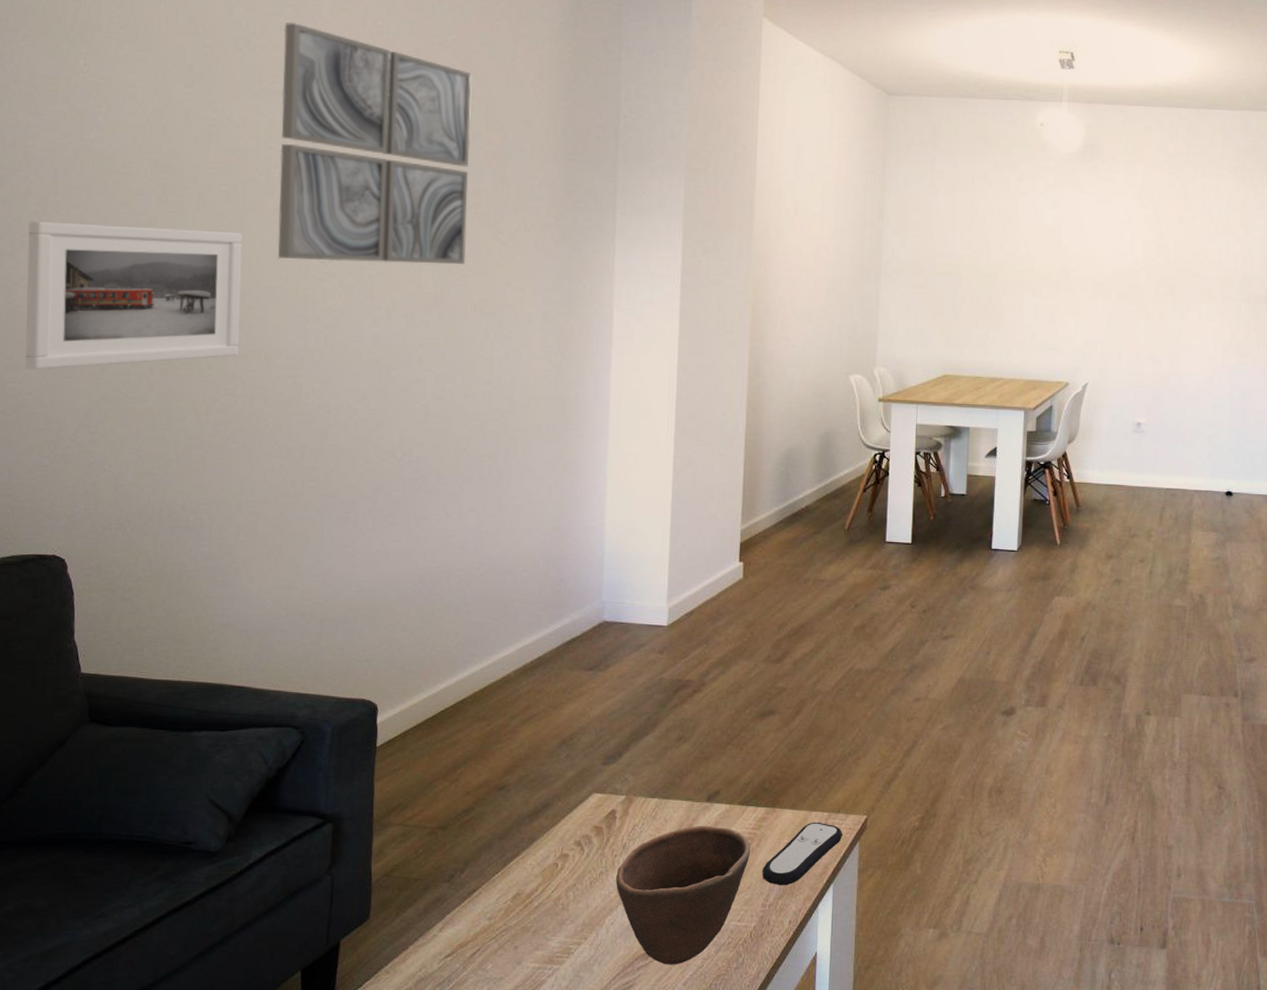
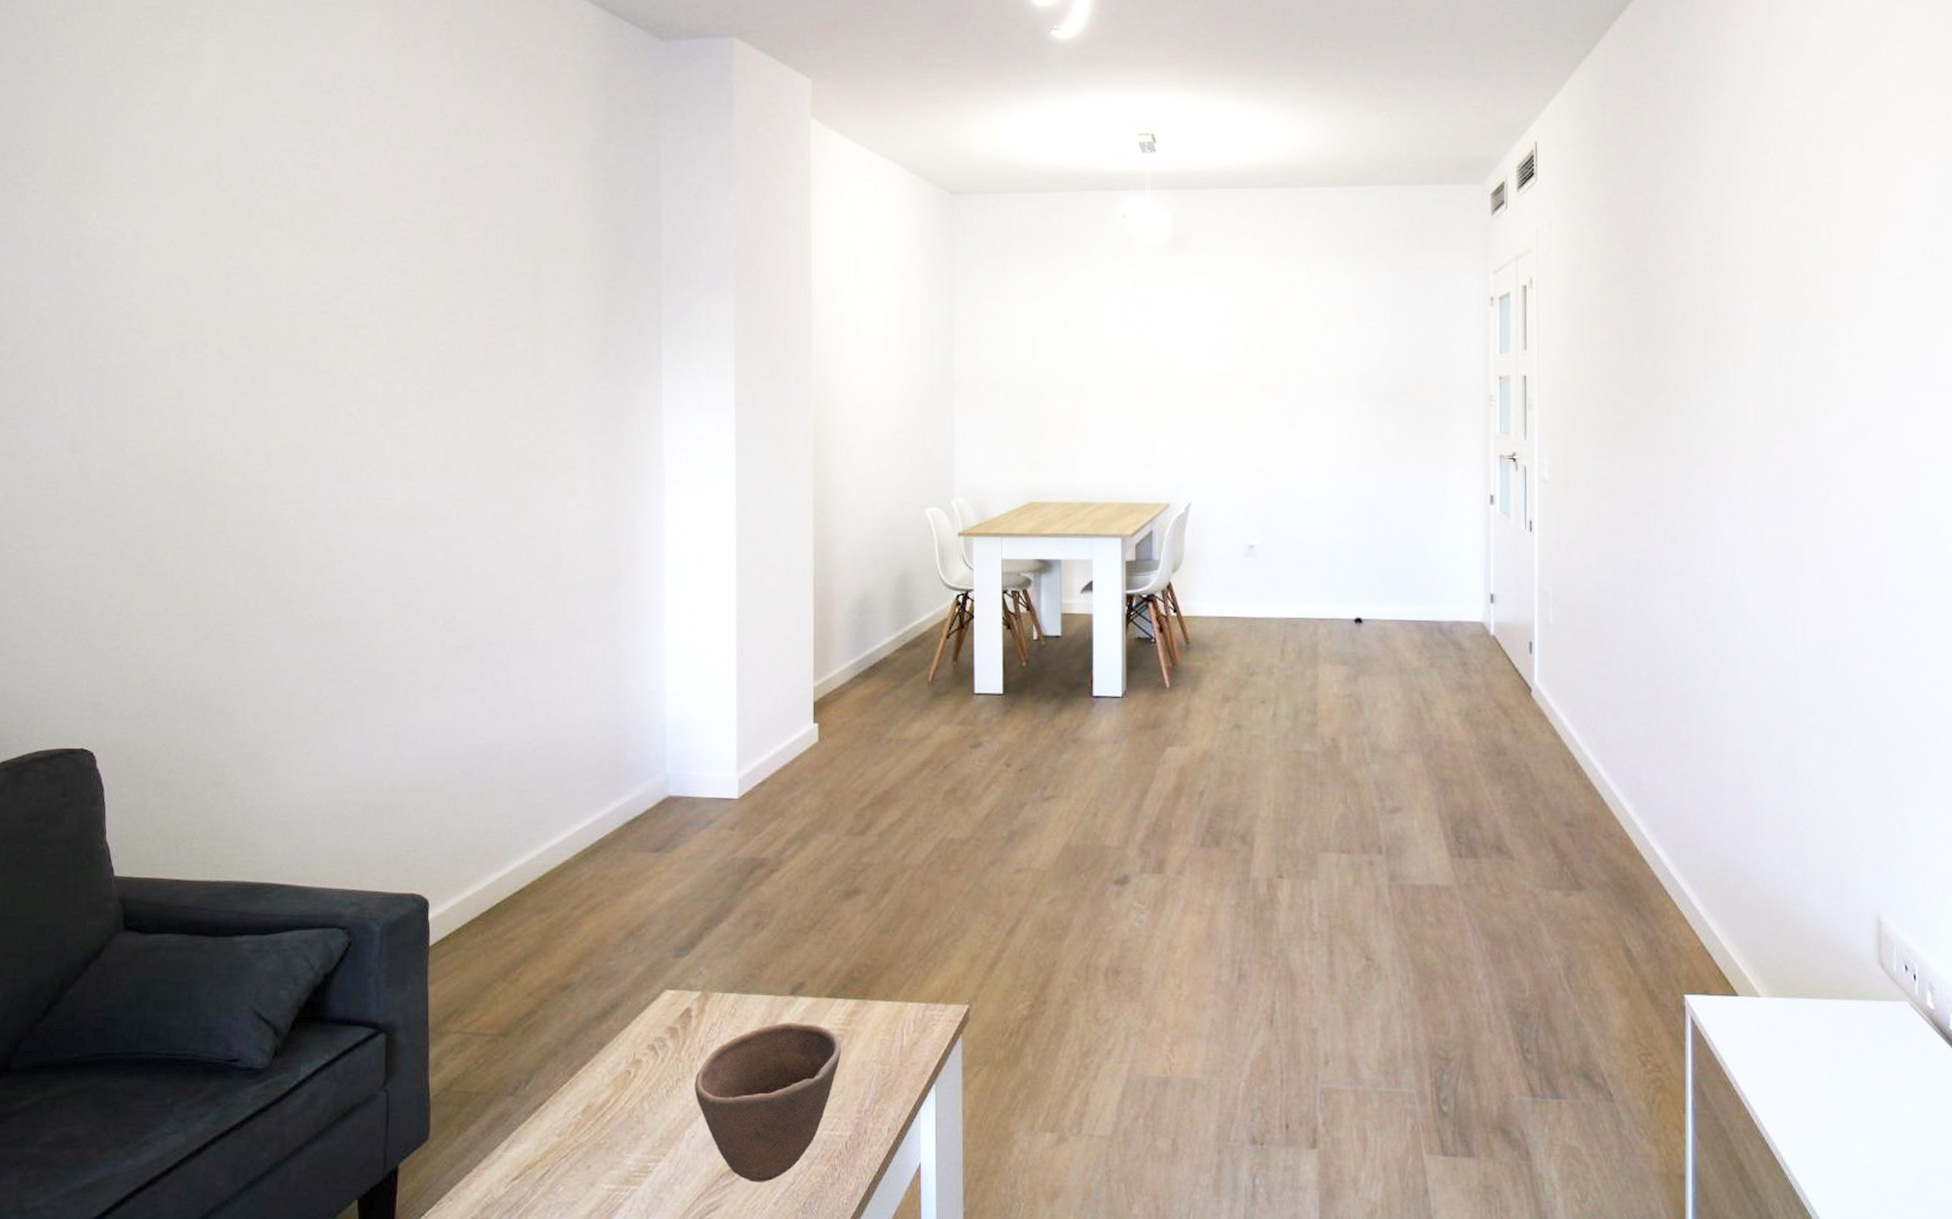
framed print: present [25,221,242,370] -> none [44,387,268,548]
wall art: present [278,22,472,264] -> none [302,157,504,414]
remote control: present [762,822,843,886] -> none [855,1014,944,1088]

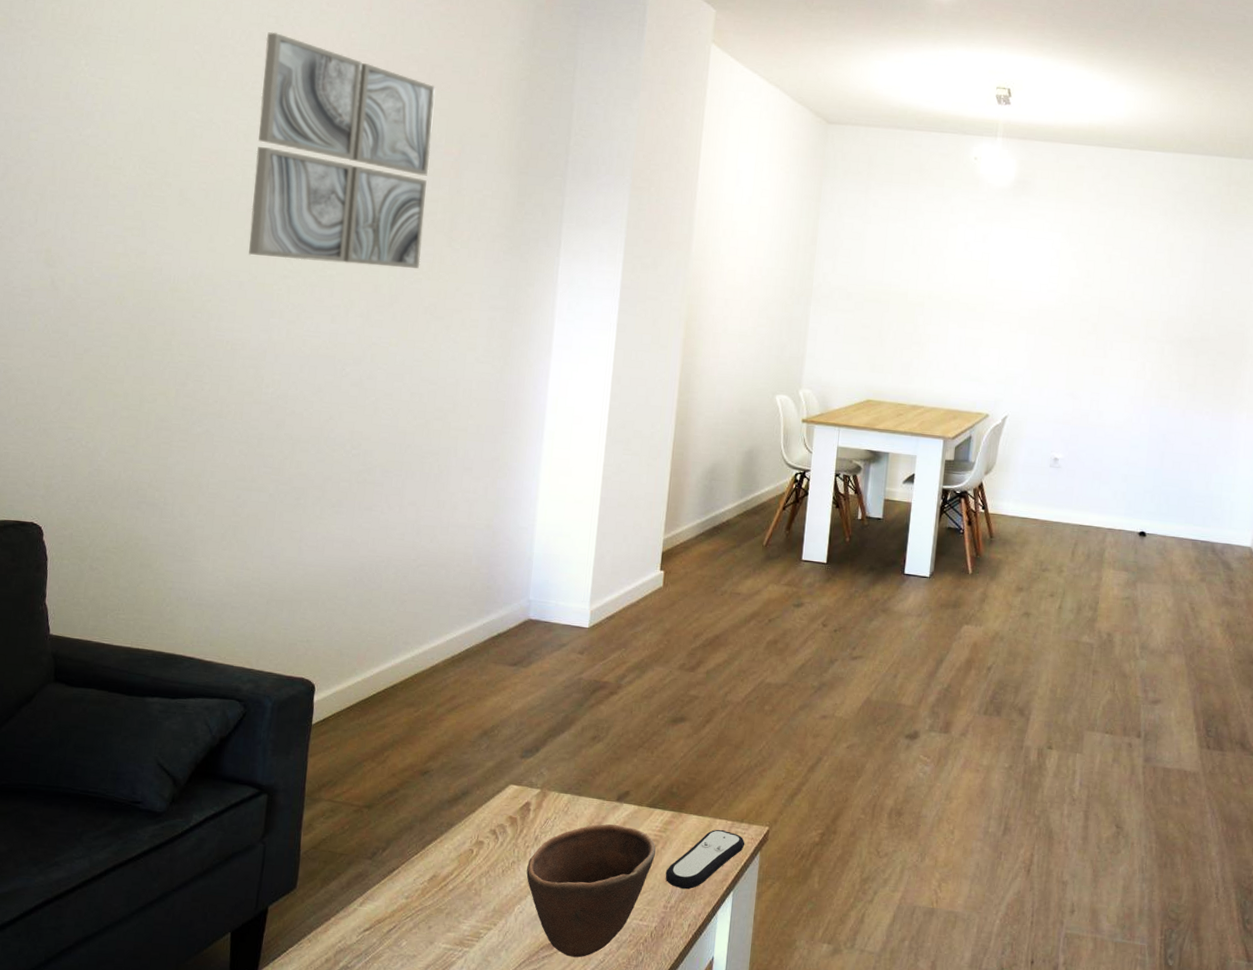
wall art: none [302,157,504,414] -> present [249,31,435,269]
remote control: none [855,1014,944,1088] -> present [665,829,745,890]

